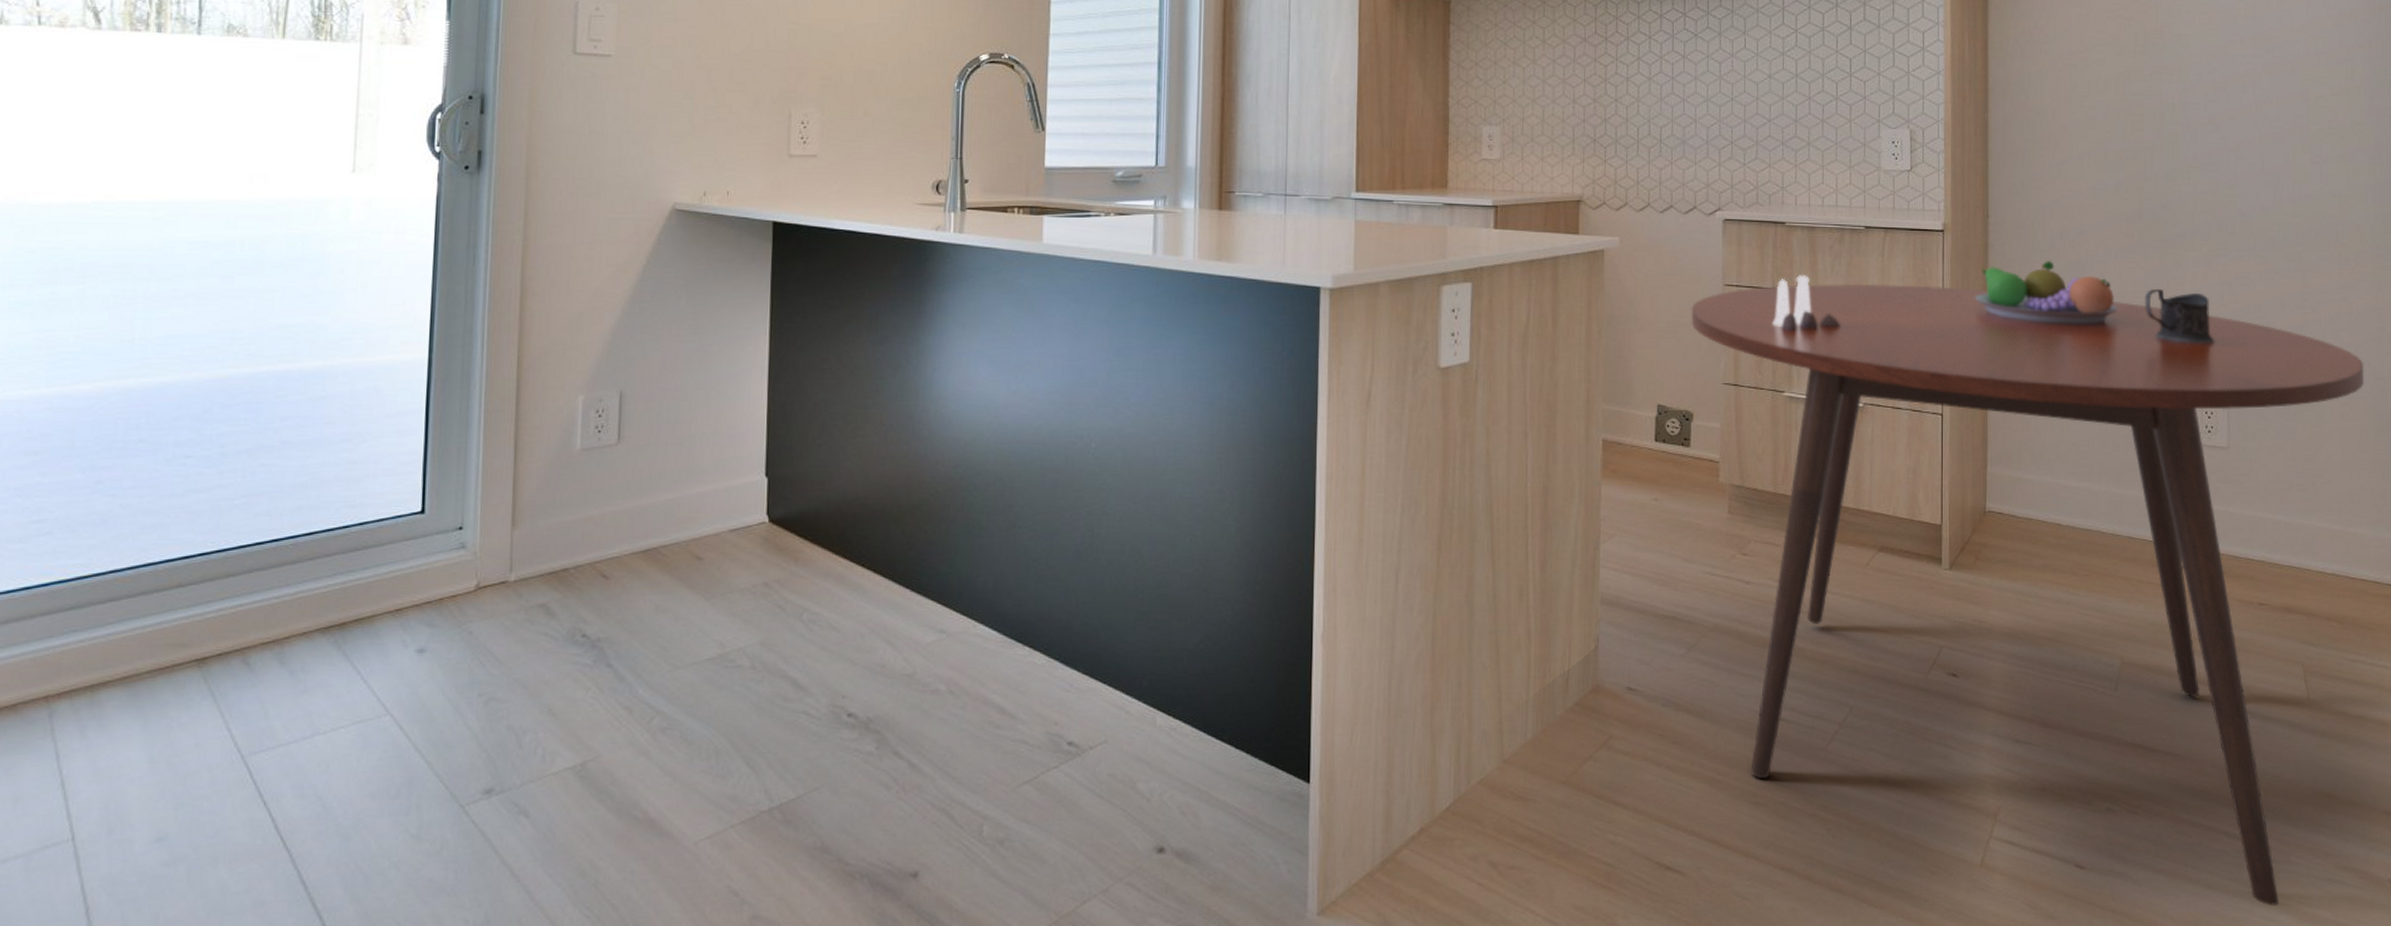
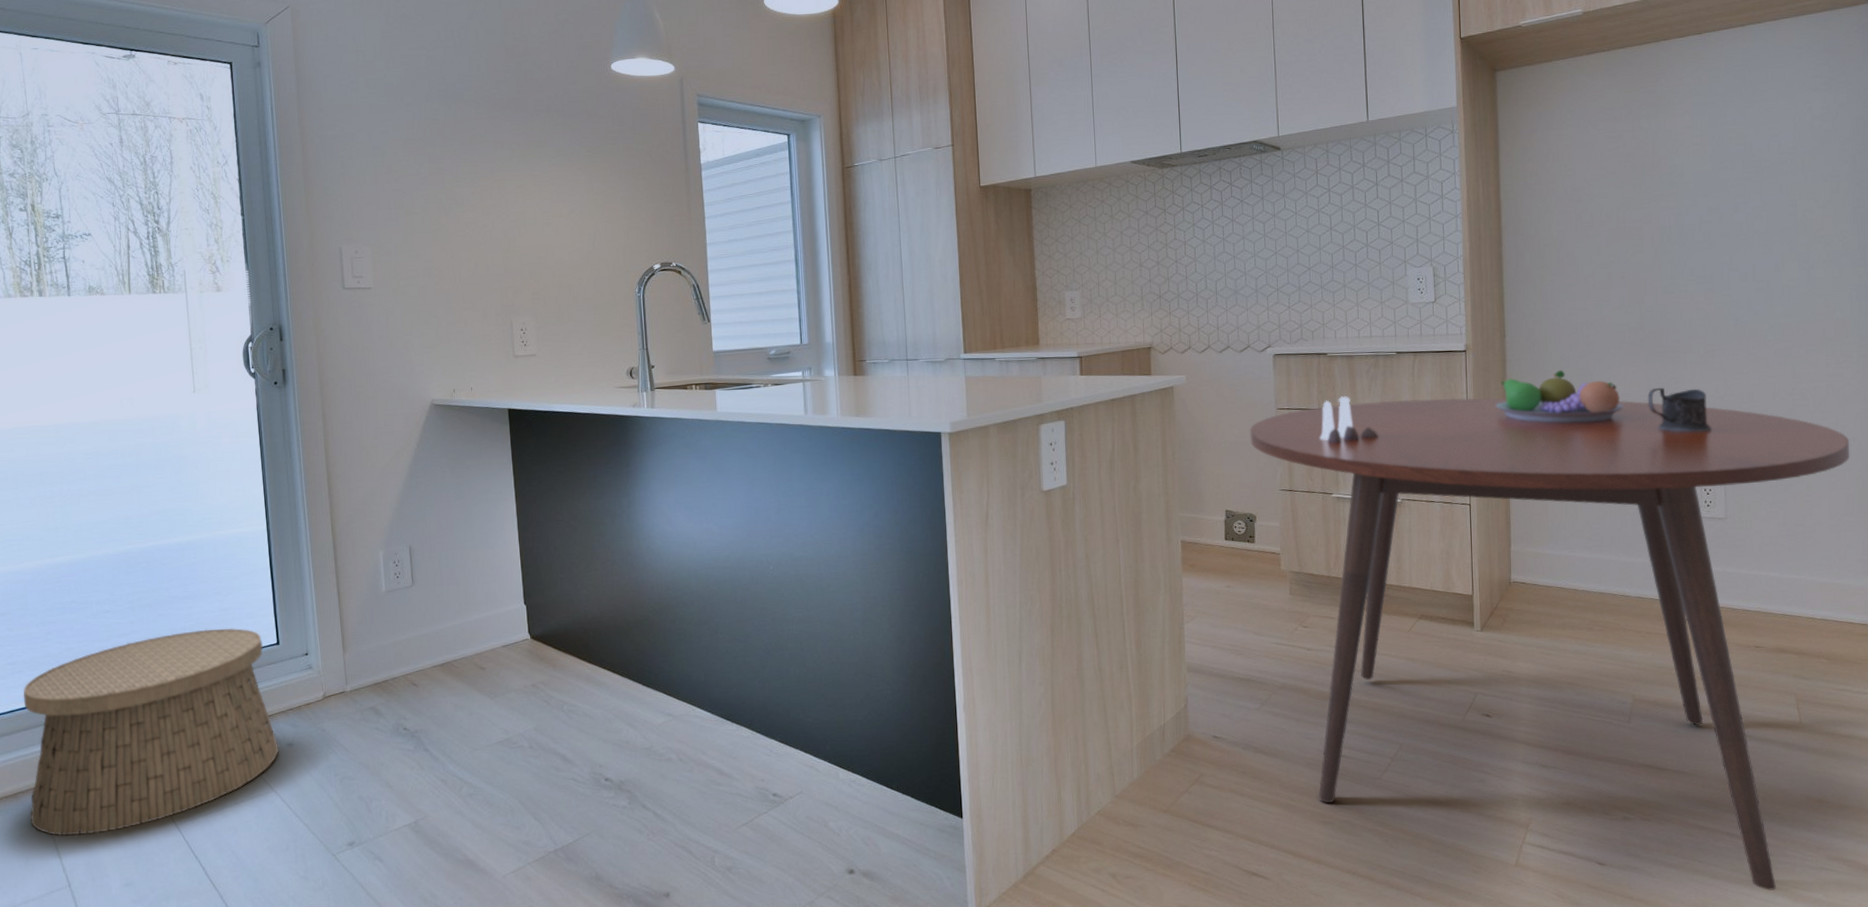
basket: none [29,487,406,768] -> present [23,628,279,836]

